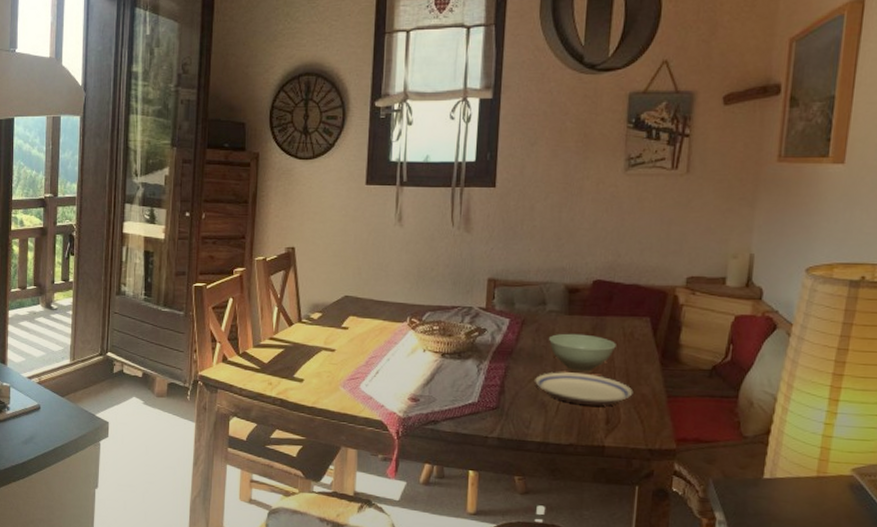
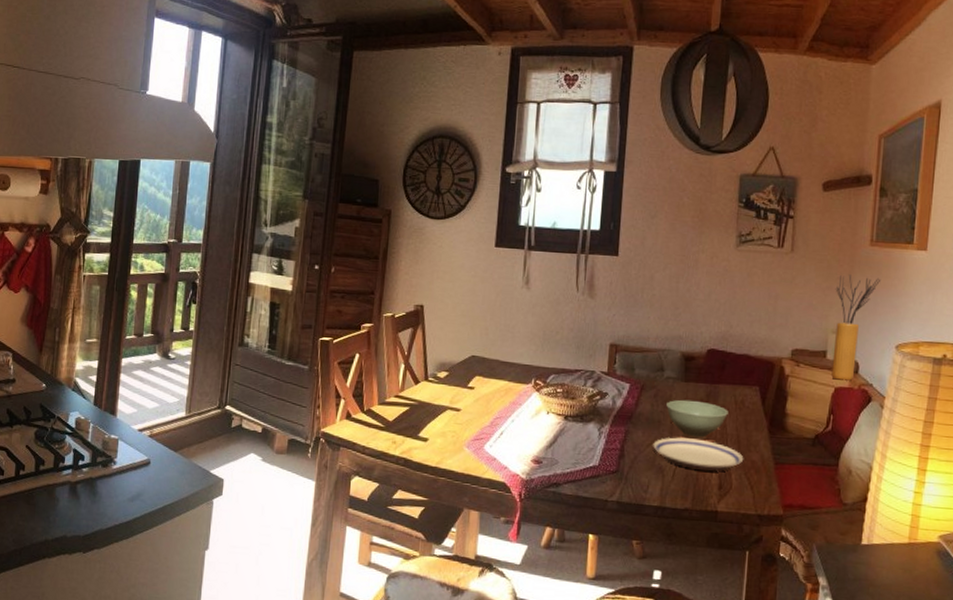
vase: none [731,194,790,308] -> present [831,274,882,381]

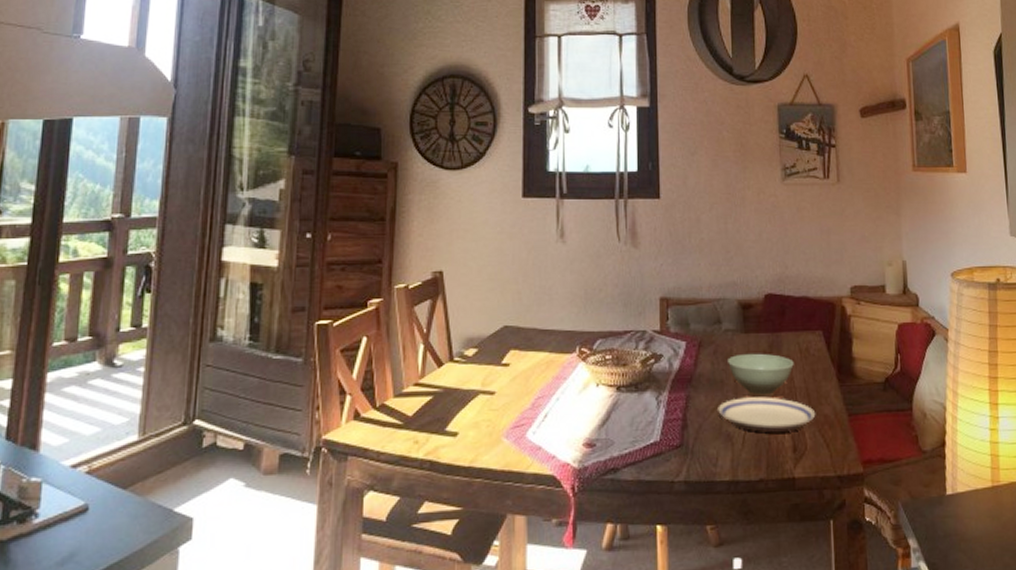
vase: present [831,274,882,381] -> none [885,202,928,315]

